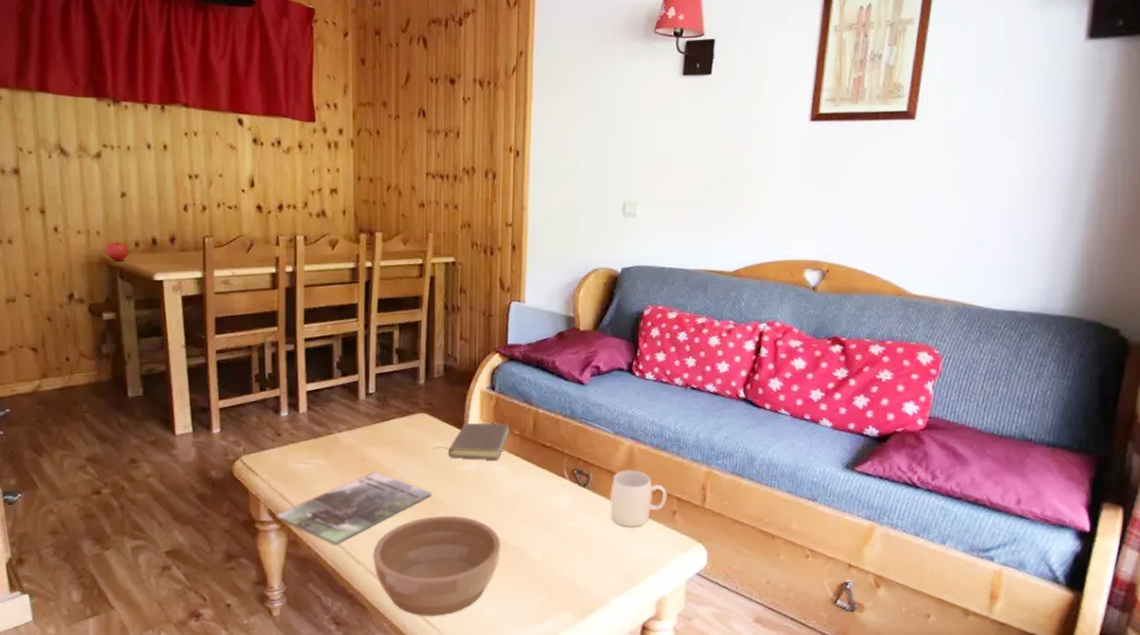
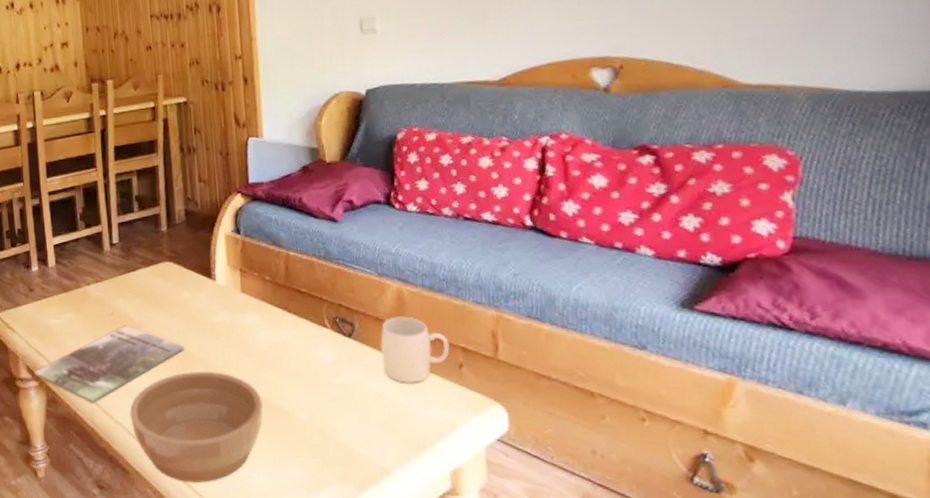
book: present [433,422,510,459] -> none [181,269,261,309]

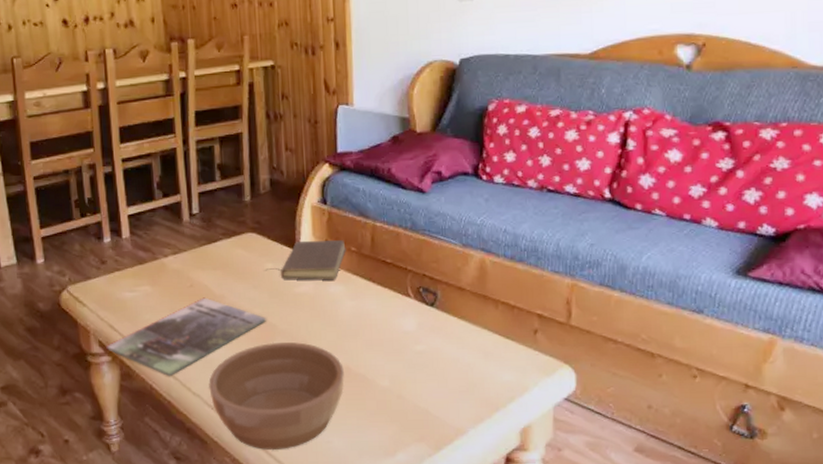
book: none [181,269,261,309] -> present [264,240,346,280]
mug: present [380,316,450,384] -> none [461,285,527,350]

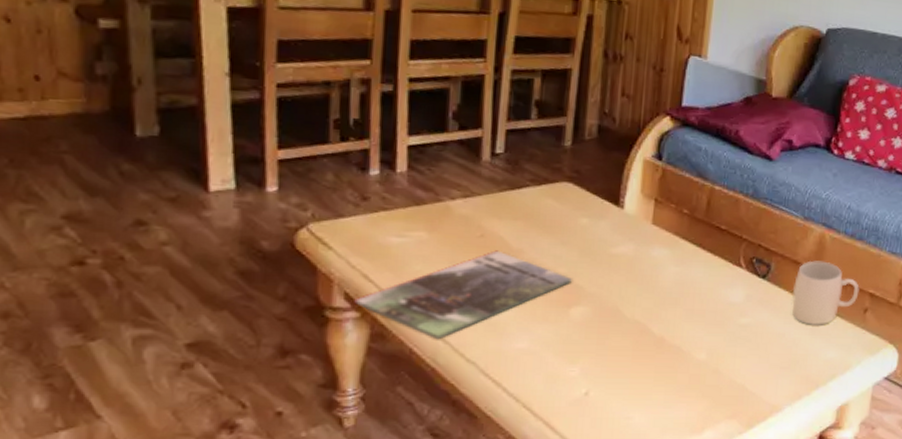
bowl: present [209,342,345,451] -> none [488,306,657,427]
book: present [264,240,346,280] -> none [577,196,678,242]
mug: none [461,285,527,350] -> present [792,260,860,326]

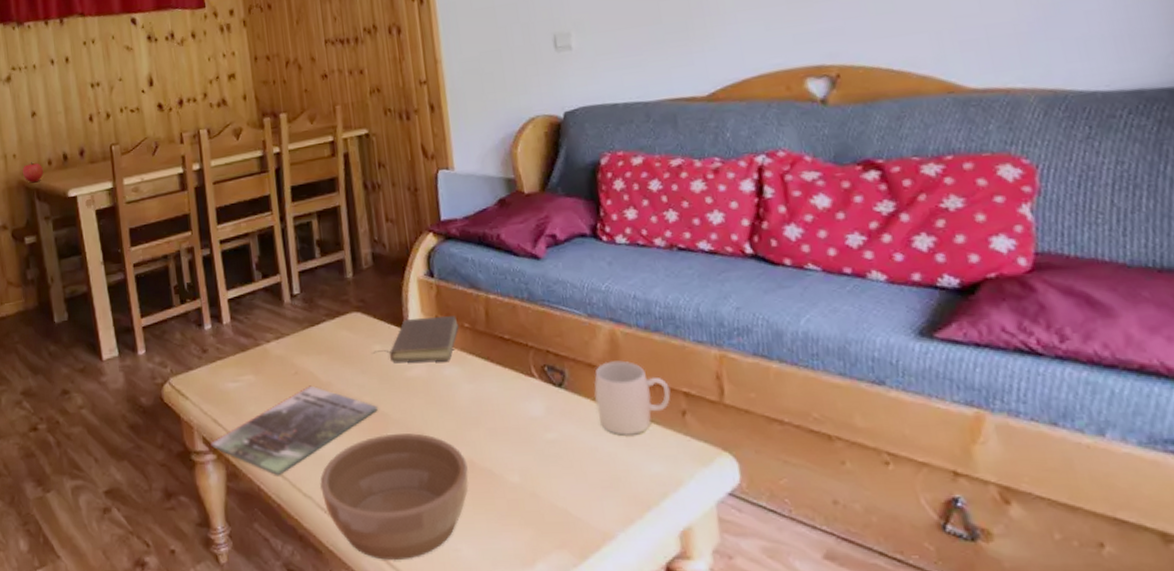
bowl: none [488,306,657,427] -> present [320,433,470,561]
book: none [577,196,678,242] -> present [372,316,459,362]

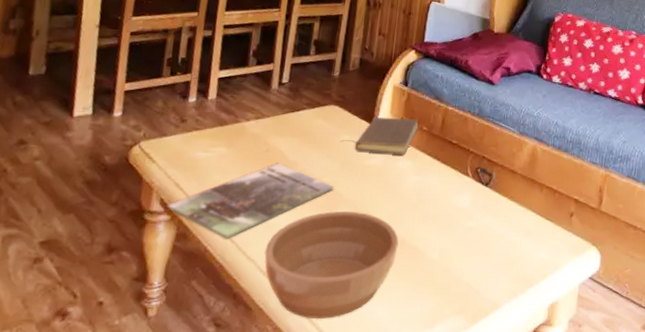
mug: present [593,360,671,437] -> none [510,170,566,229]

